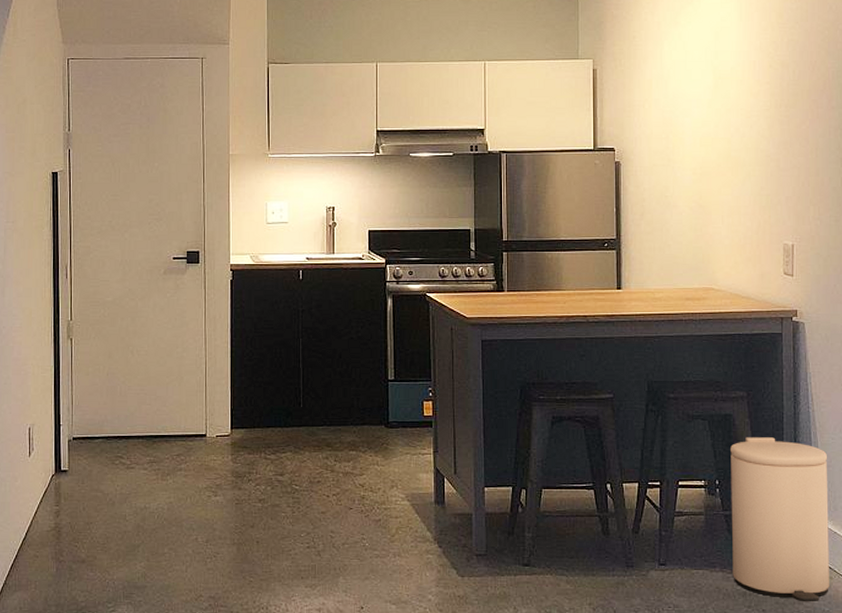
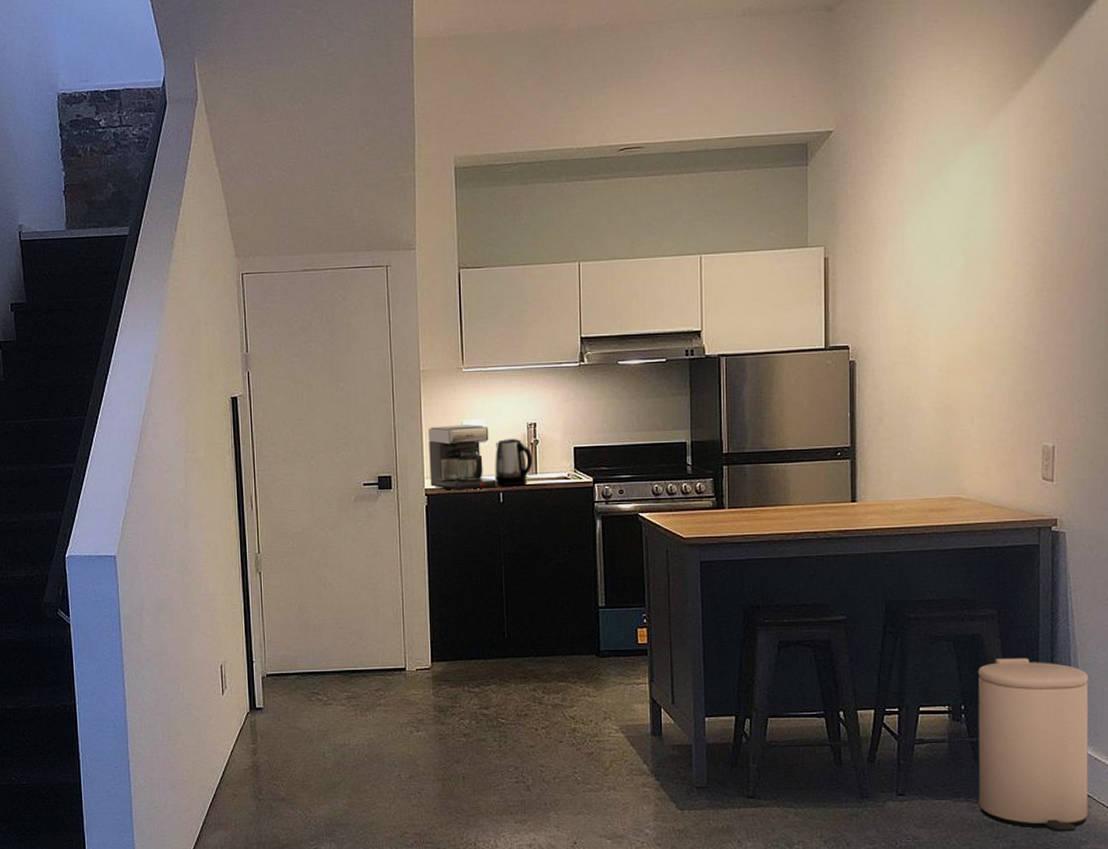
coffee maker: none [235,206,297,268] -> present [429,424,497,491]
kettle: none [296,220,331,265] -> present [495,438,533,487]

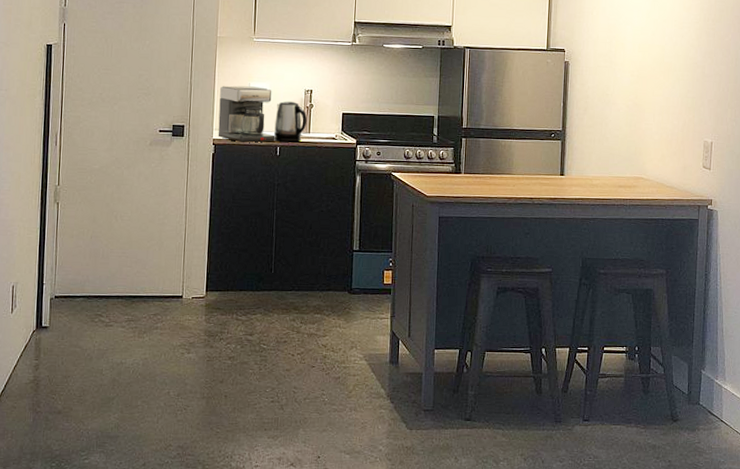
pedal bin: present [978,658,1089,832] -> none [645,309,730,454]

